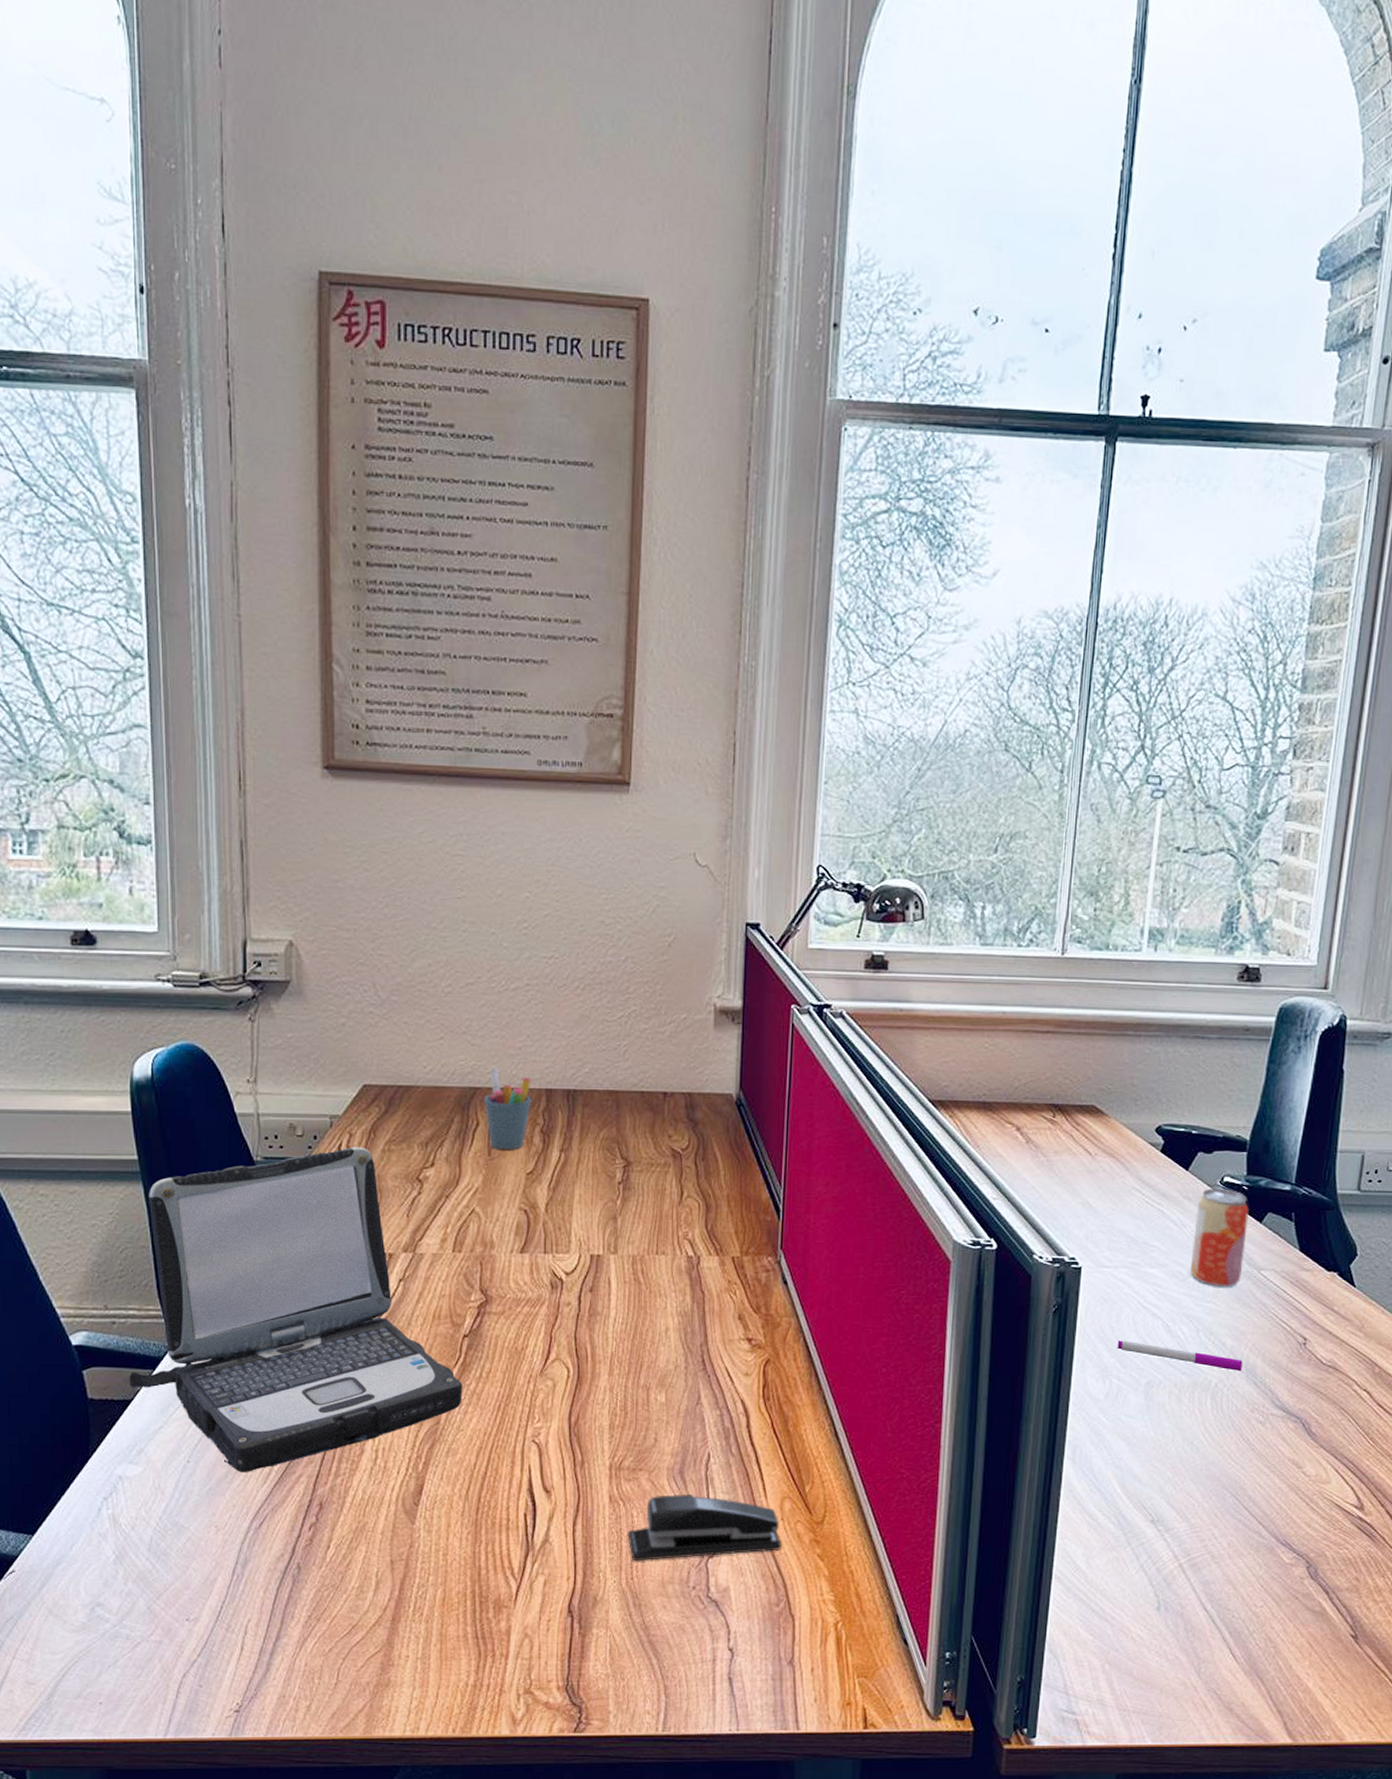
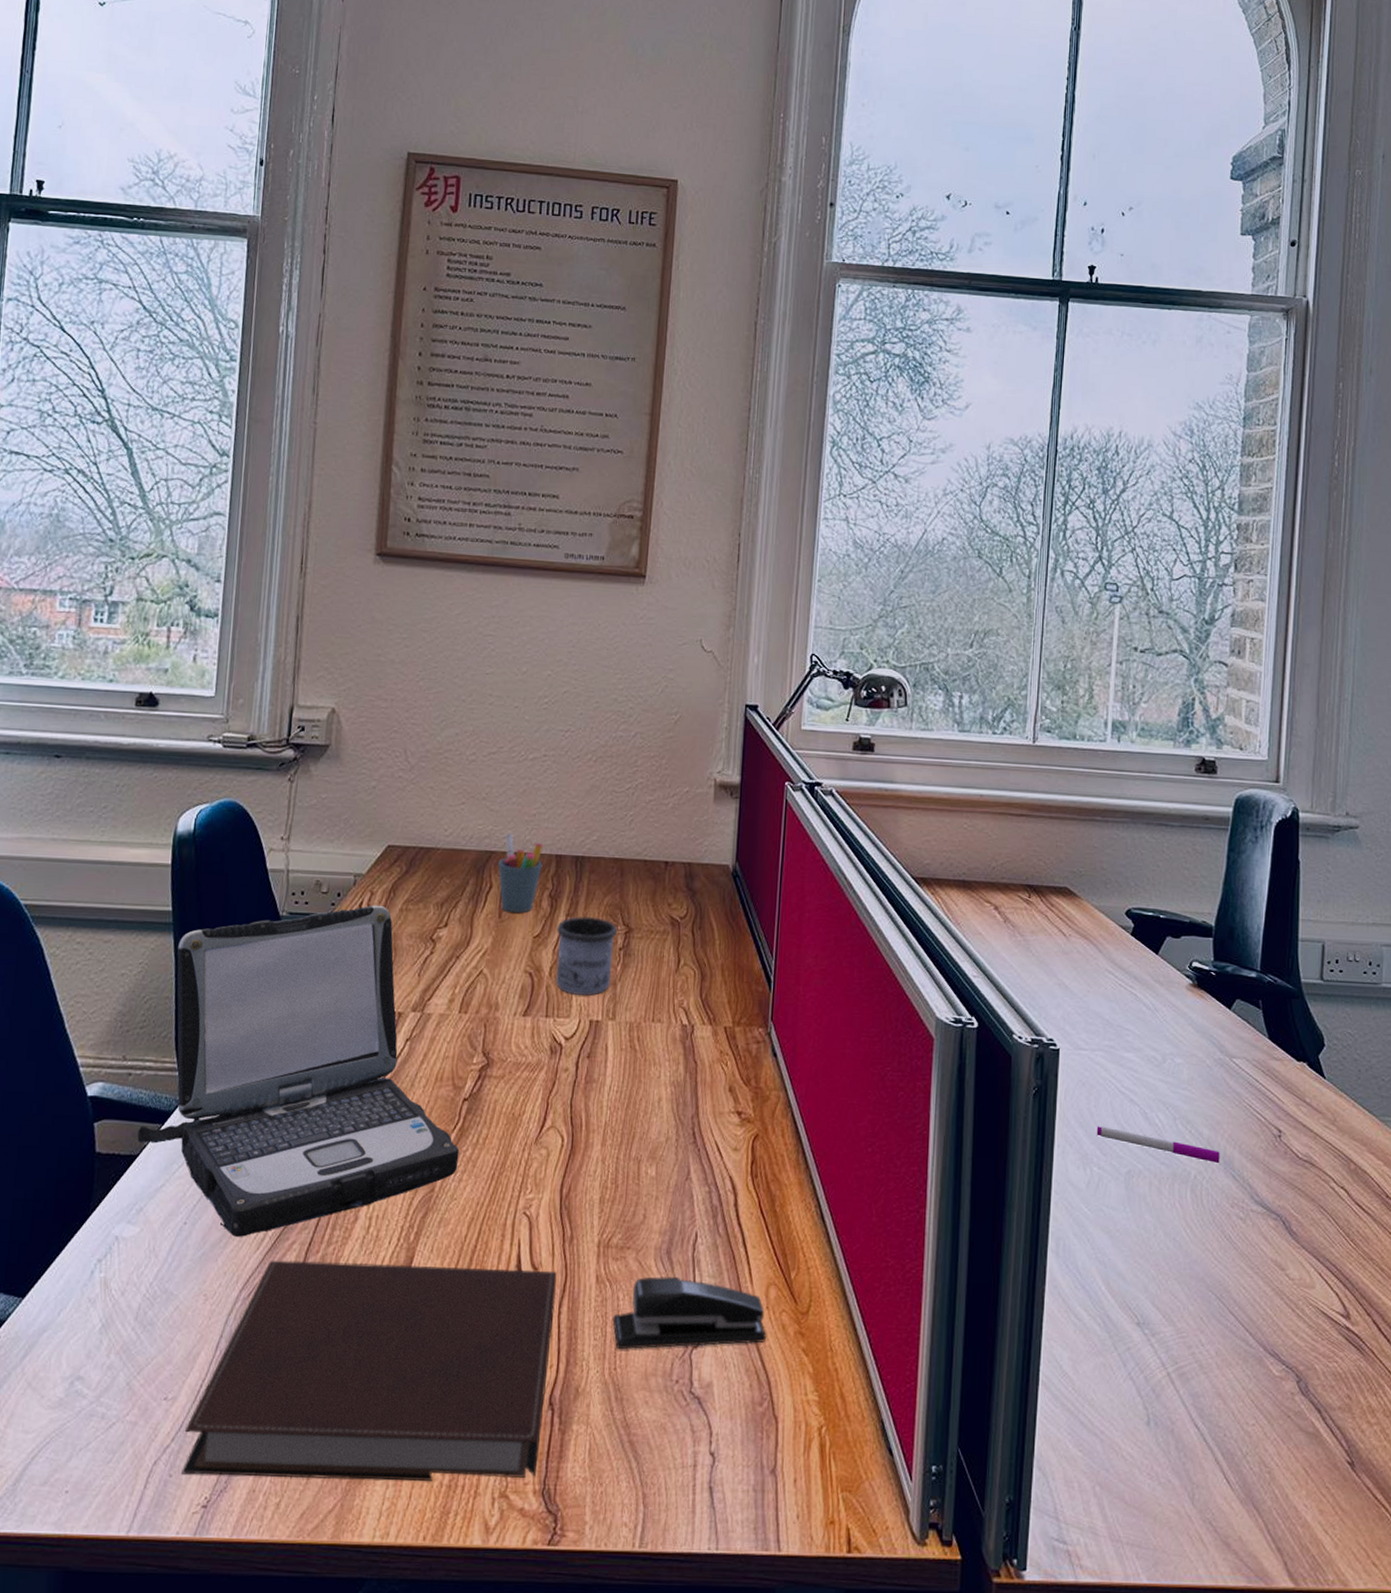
notebook: none [209,1492,570,1684] -> present [181,1260,557,1481]
mug: none [551,1152,615,1230] -> present [555,916,617,996]
beverage can: present [1191,1188,1249,1287] -> none [1165,973,1218,1075]

